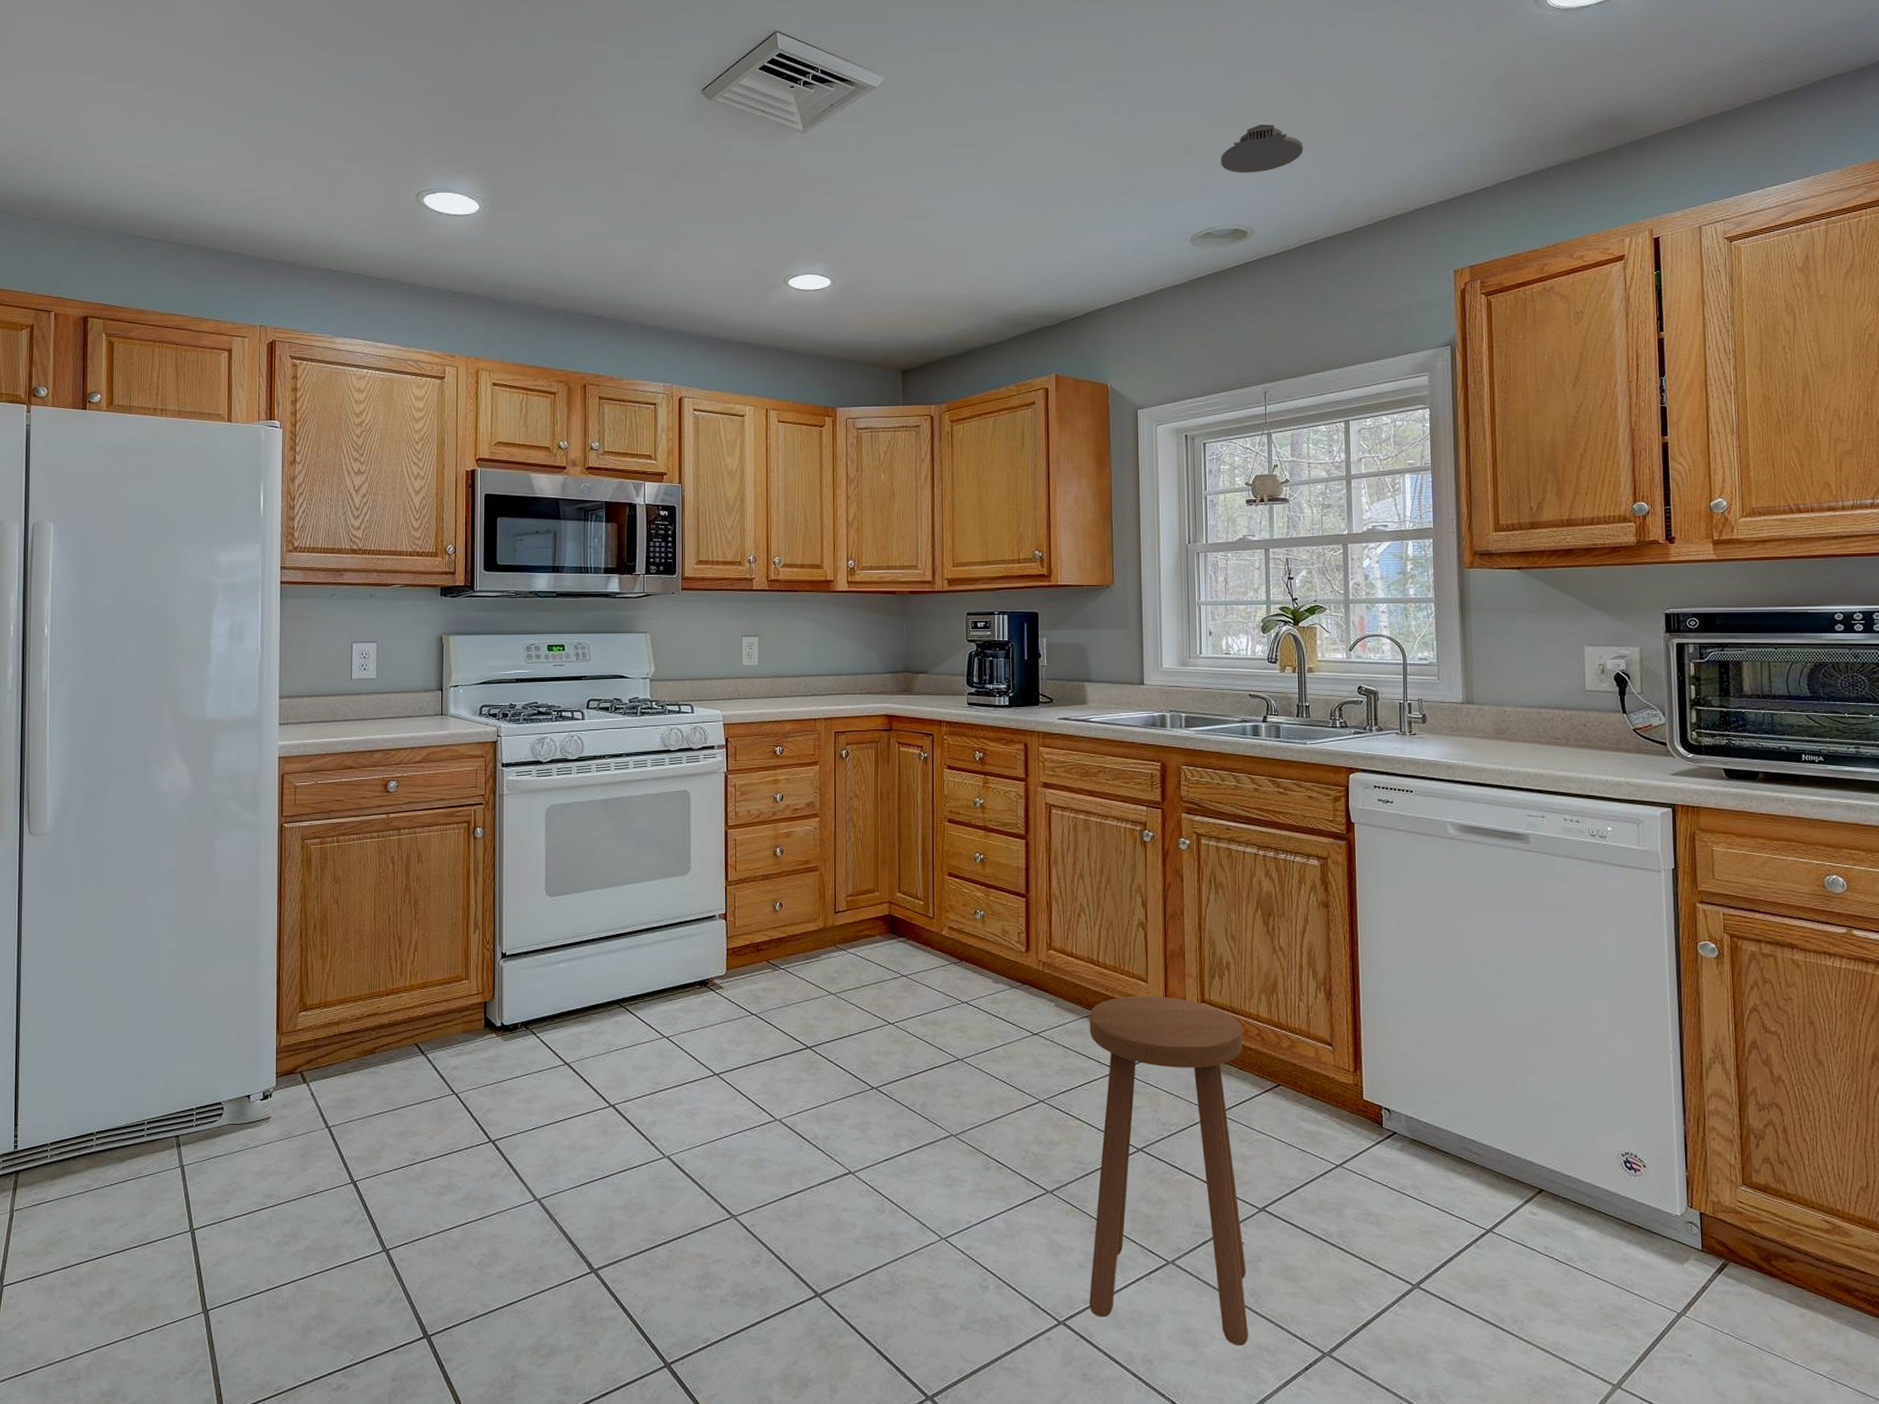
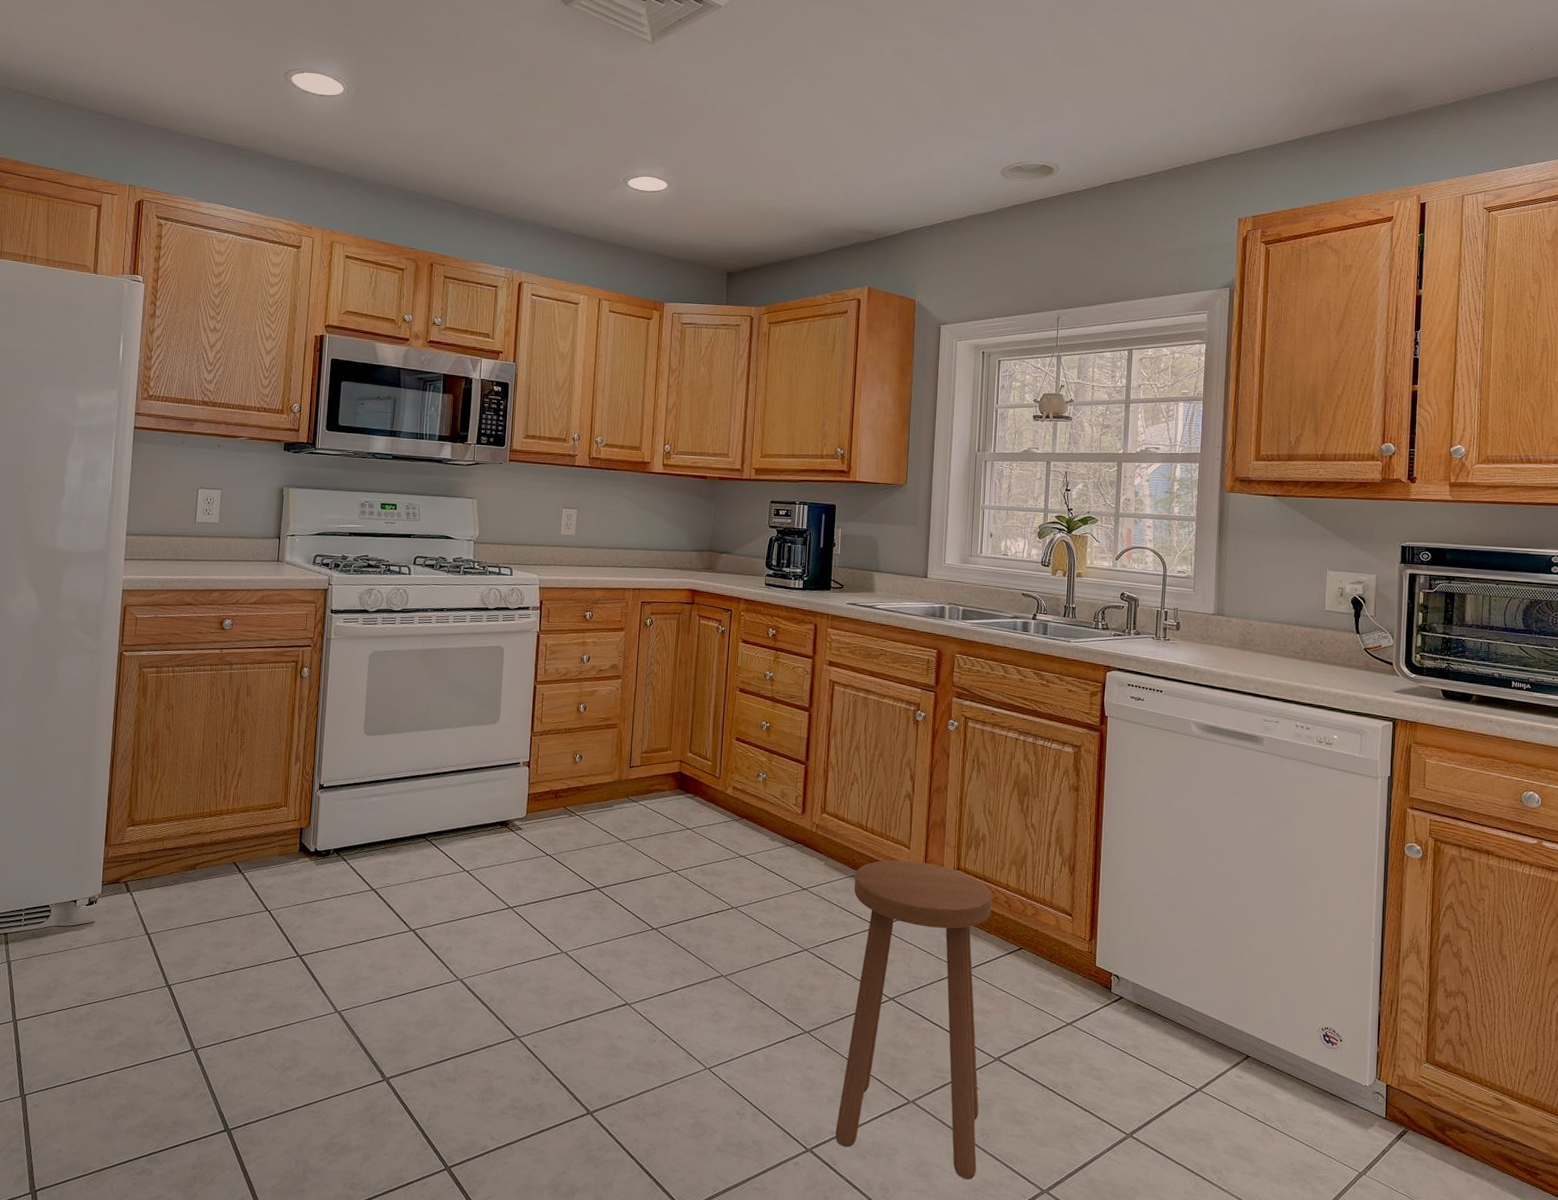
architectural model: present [1221,124,1304,173] -> none [1034,69,1111,115]

